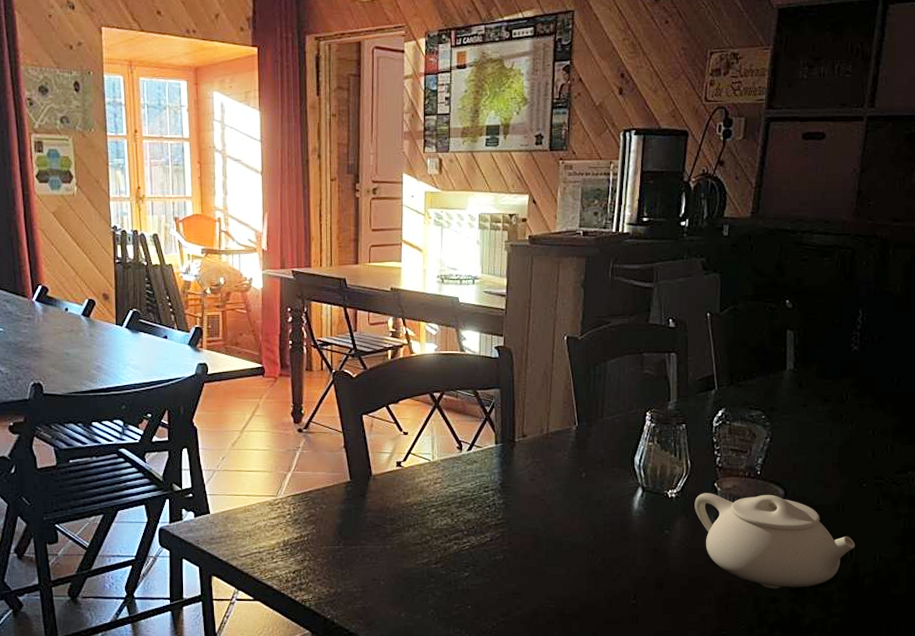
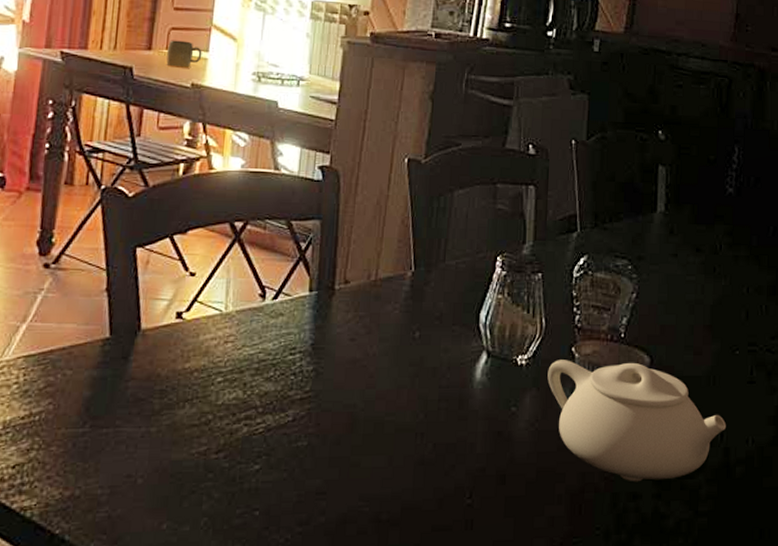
mug: none [370,255,397,277] -> present [166,40,202,69]

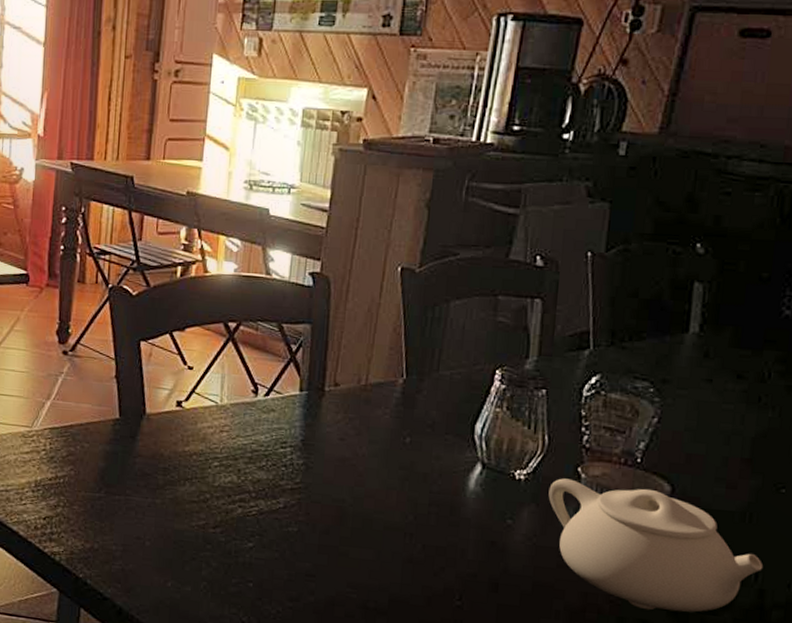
mug: present [166,40,202,69] -> none [164,150,197,178]

